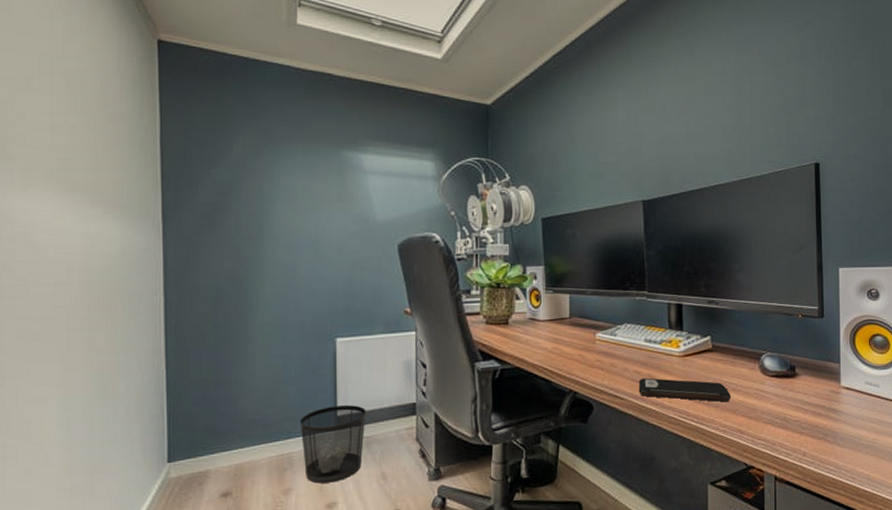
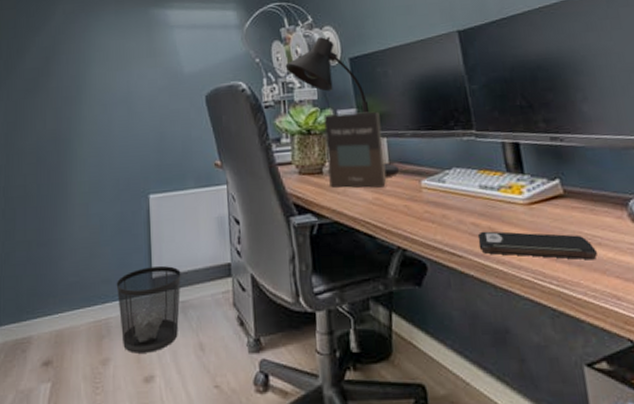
desk lamp: none [480,196,577,330] -> present [285,36,399,178]
books: none [512,269,566,338] -> present [323,111,386,188]

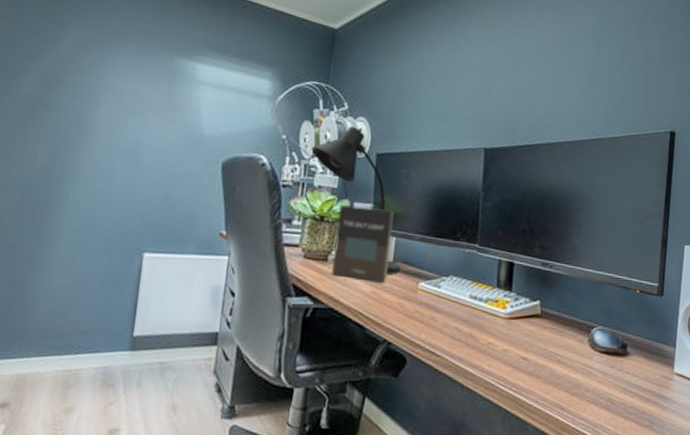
waste bin: present [116,266,181,354] -> none [91,324,165,407]
phone: present [477,231,597,260] -> none [456,336,555,374]

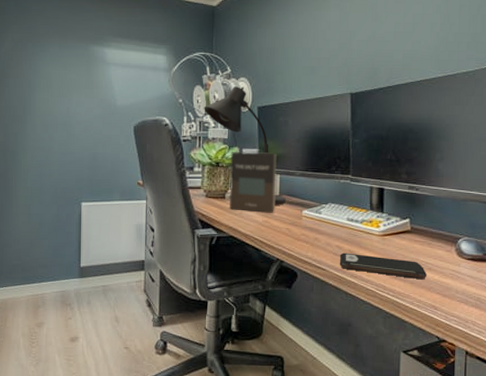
phone: none [456,336,555,374] -> present [339,252,427,280]

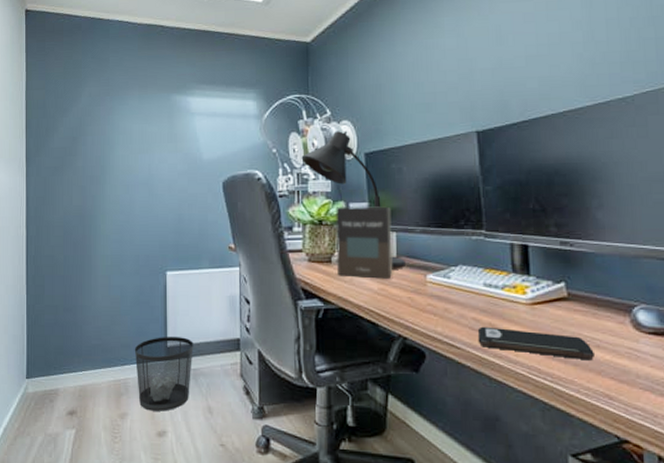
waste bin: none [51,258,104,321] -> present [134,337,194,411]

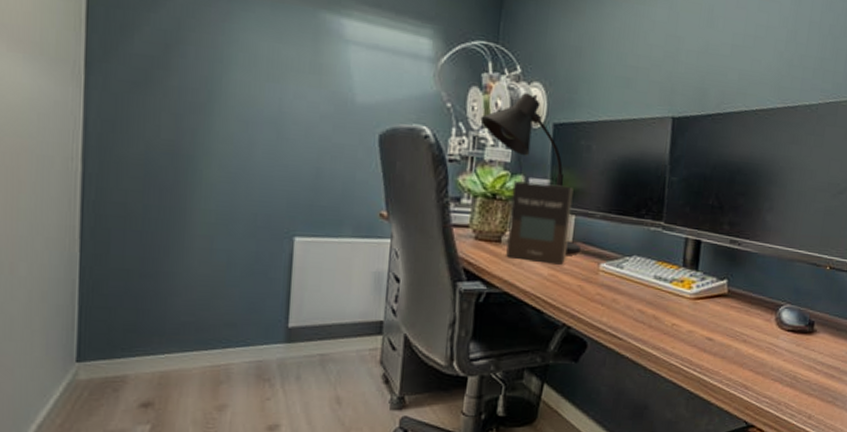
waste bin: present [134,337,194,411] -> none [242,315,324,402]
phone: present [477,326,594,361] -> none [640,318,741,354]

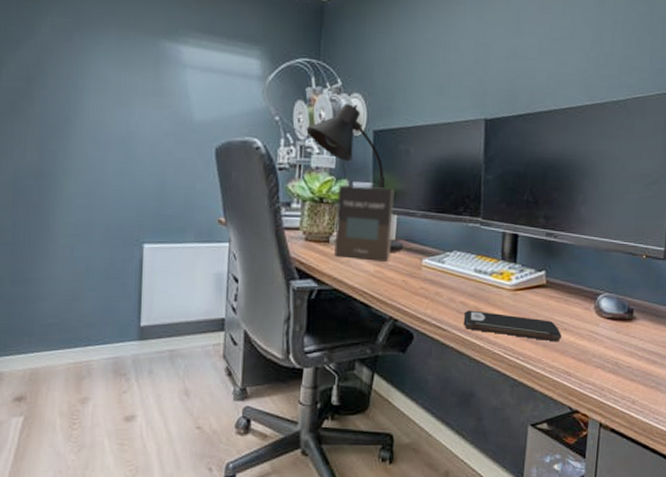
phone: none [640,318,741,354] -> present [463,310,561,342]

